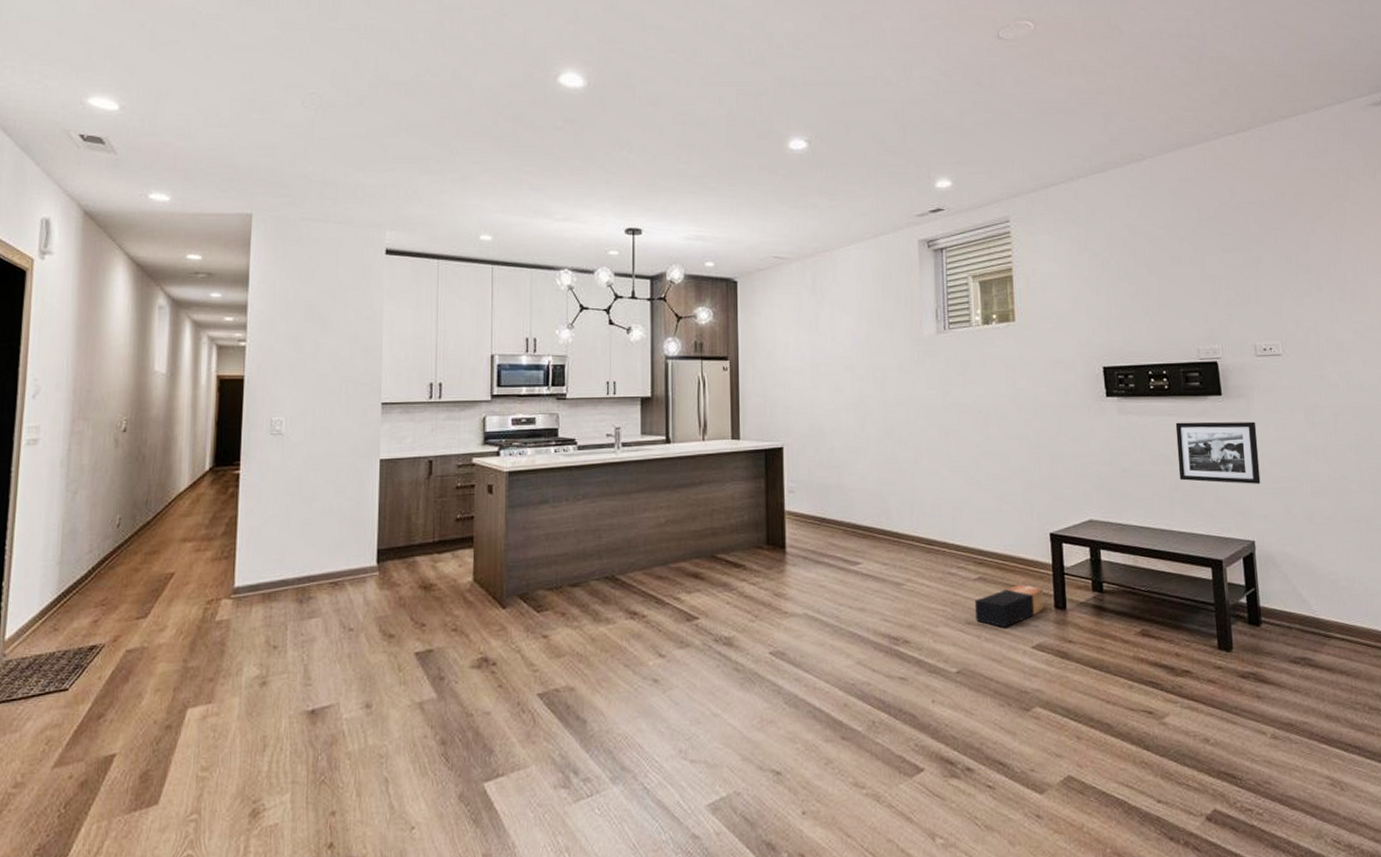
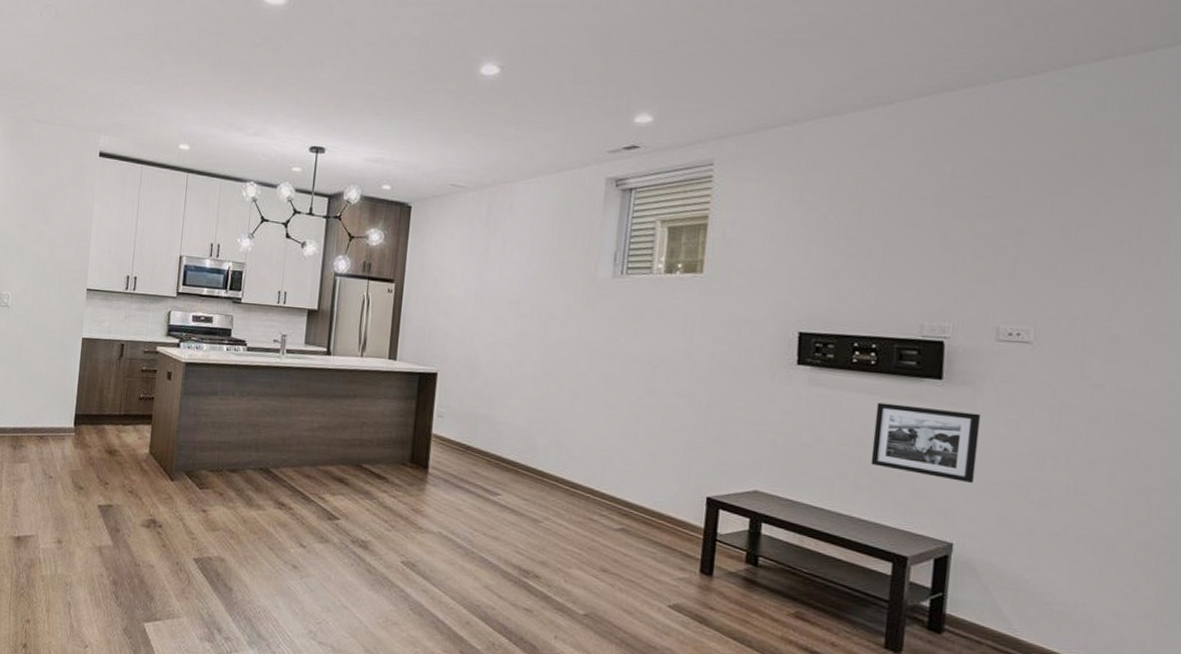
cardboard box: present [975,585,1044,628] -> none [612,542,690,583]

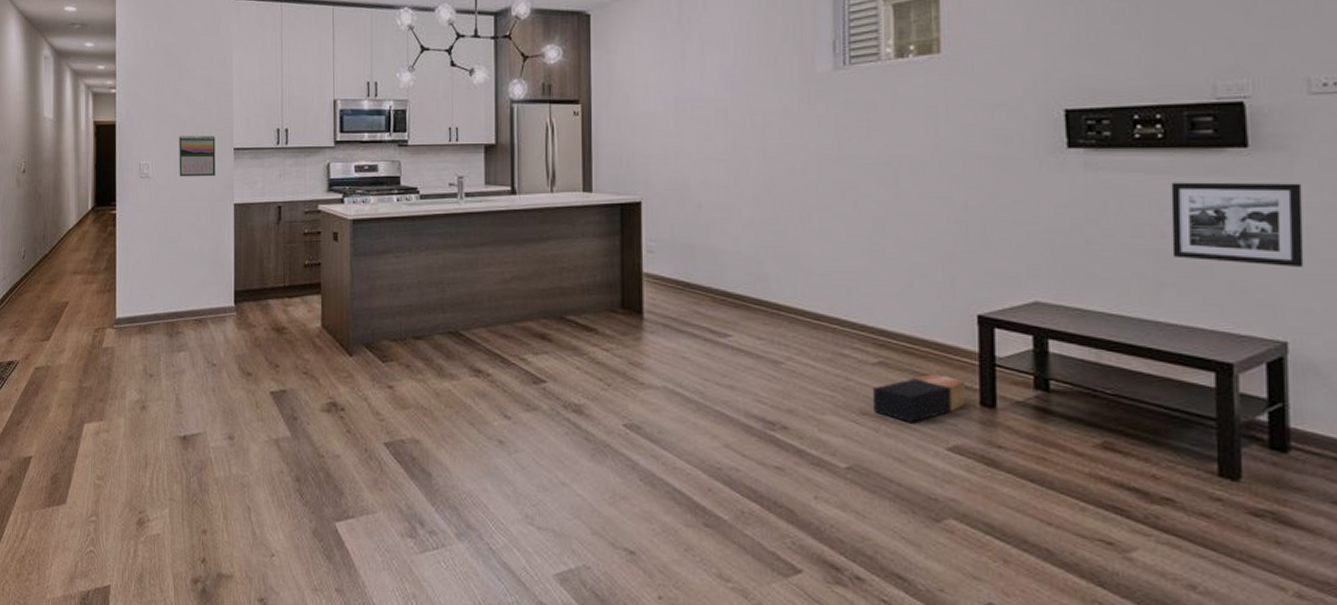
calendar: none [35,272,71,311] -> present [179,134,216,177]
cardboard box: none [612,542,690,583] -> present [873,374,965,424]

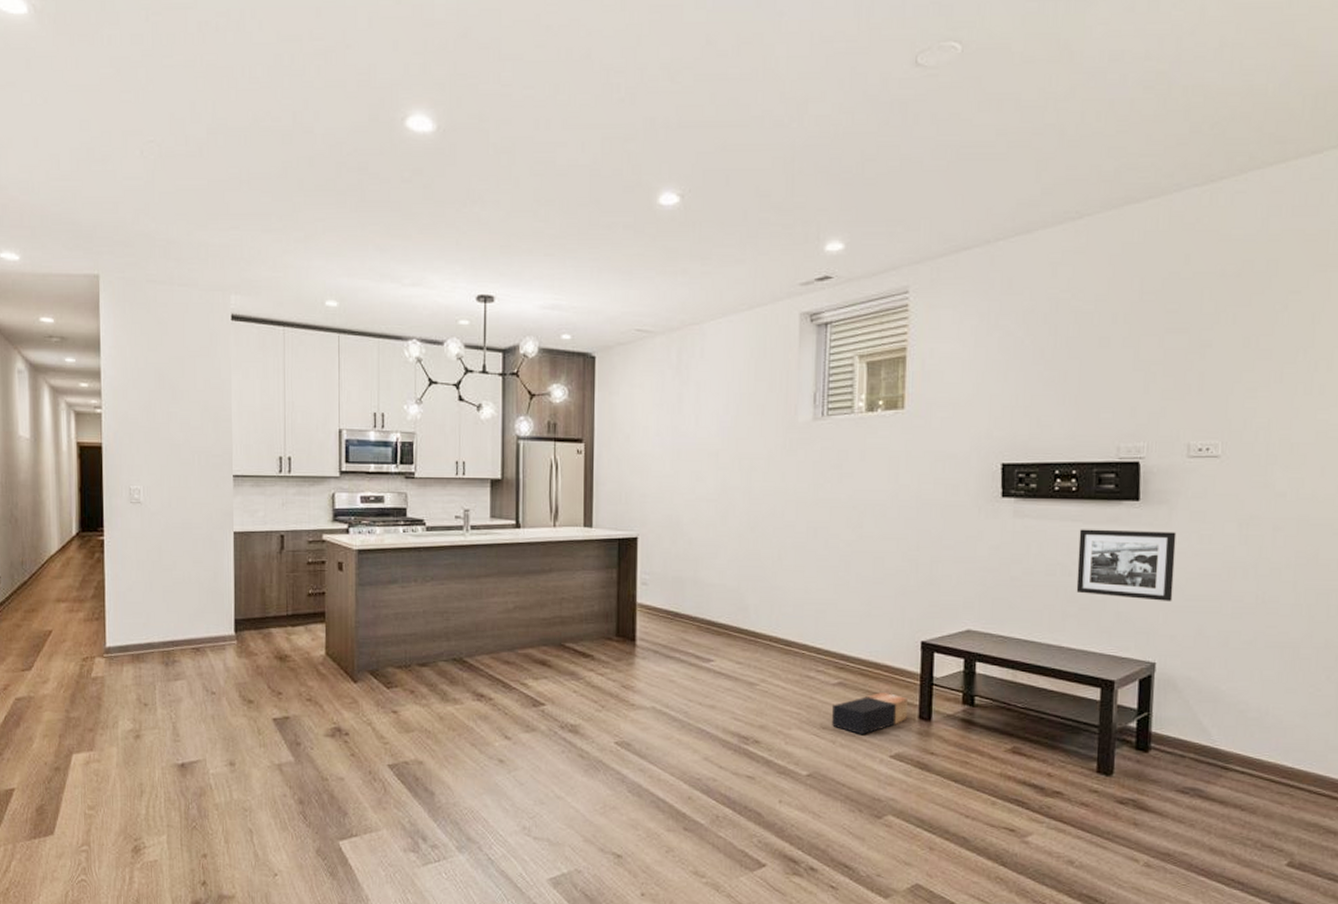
calendar: present [179,134,216,177] -> none [173,460,214,504]

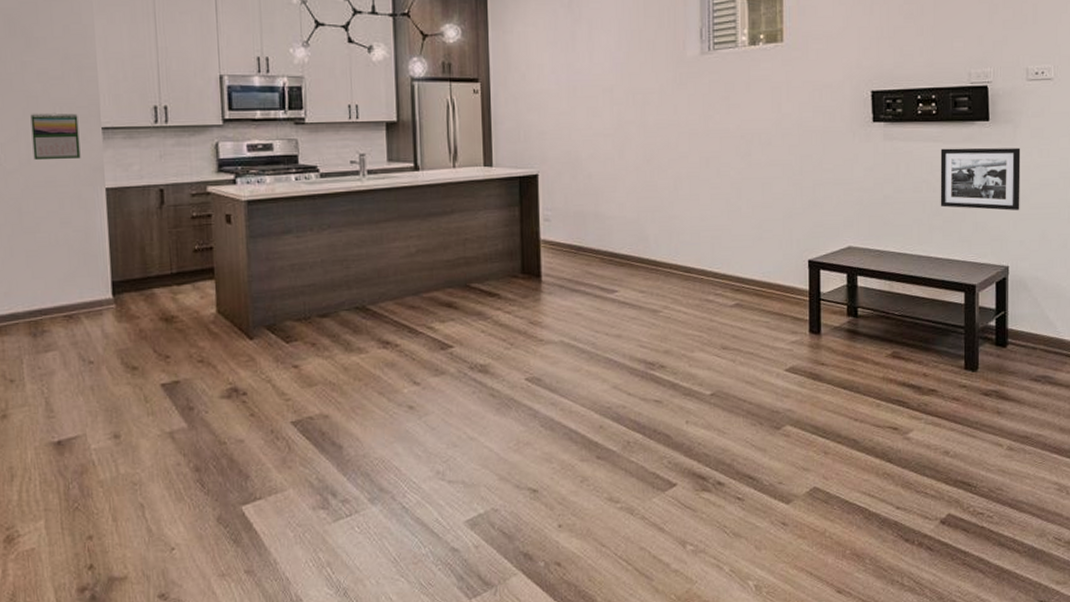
calendar: none [173,460,214,504] -> present [30,112,81,161]
cardboard box: present [832,693,907,736] -> none [731,310,799,353]

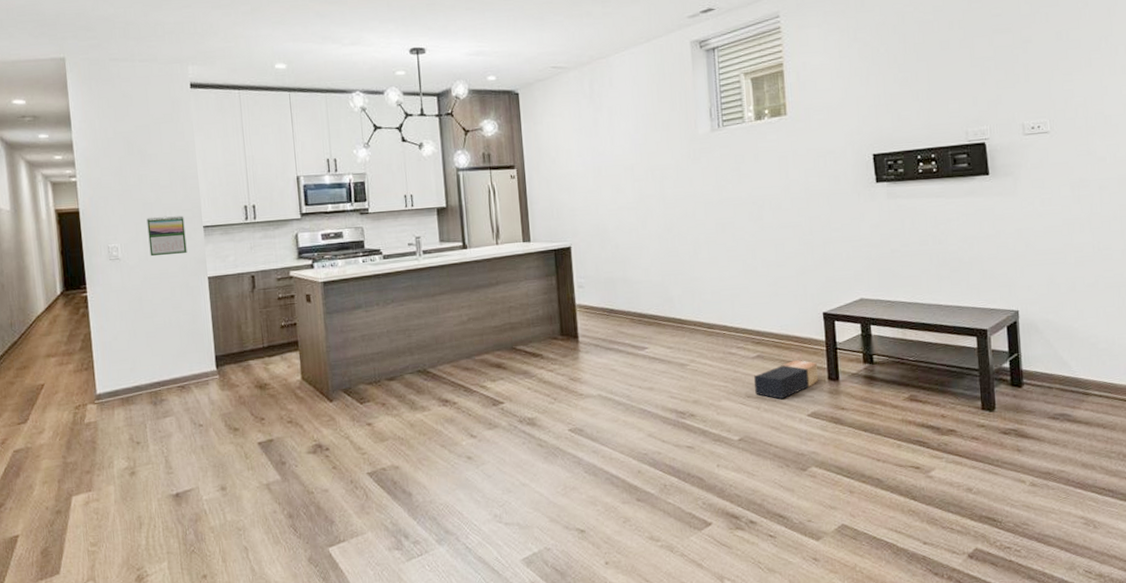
cardboard box: none [731,310,799,353] -> present [754,360,818,400]
picture frame: present [940,148,1021,211] -> none [943,198,1026,258]

